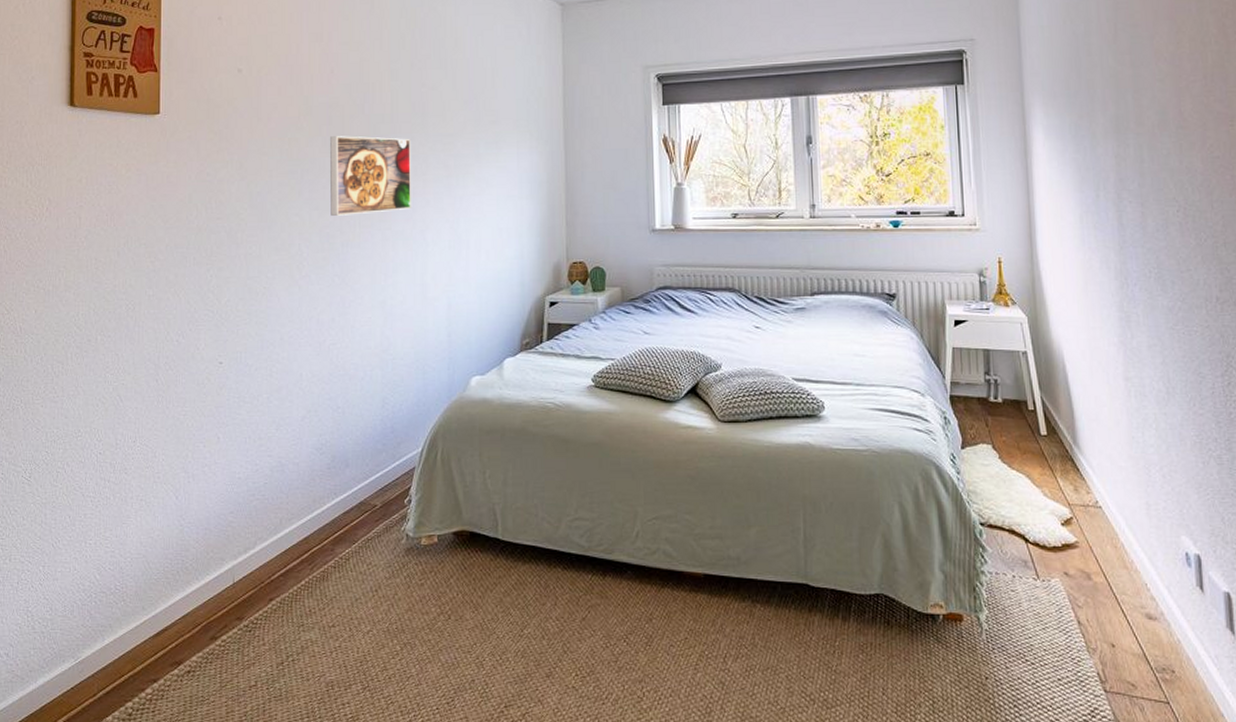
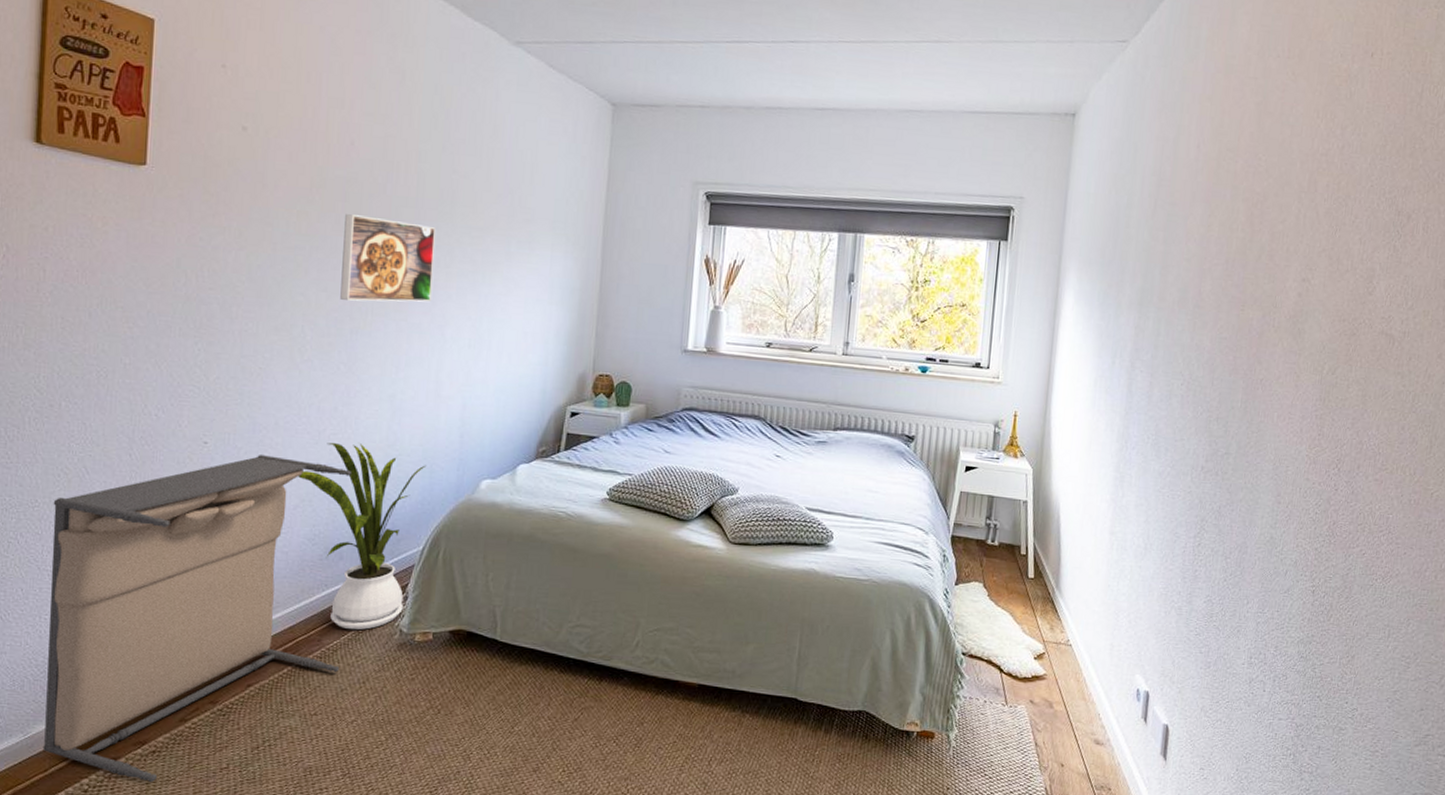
laundry hamper: none [91,370,352,703] -> present [42,455,351,782]
house plant: none [304,351,419,538] -> present [298,443,427,630]

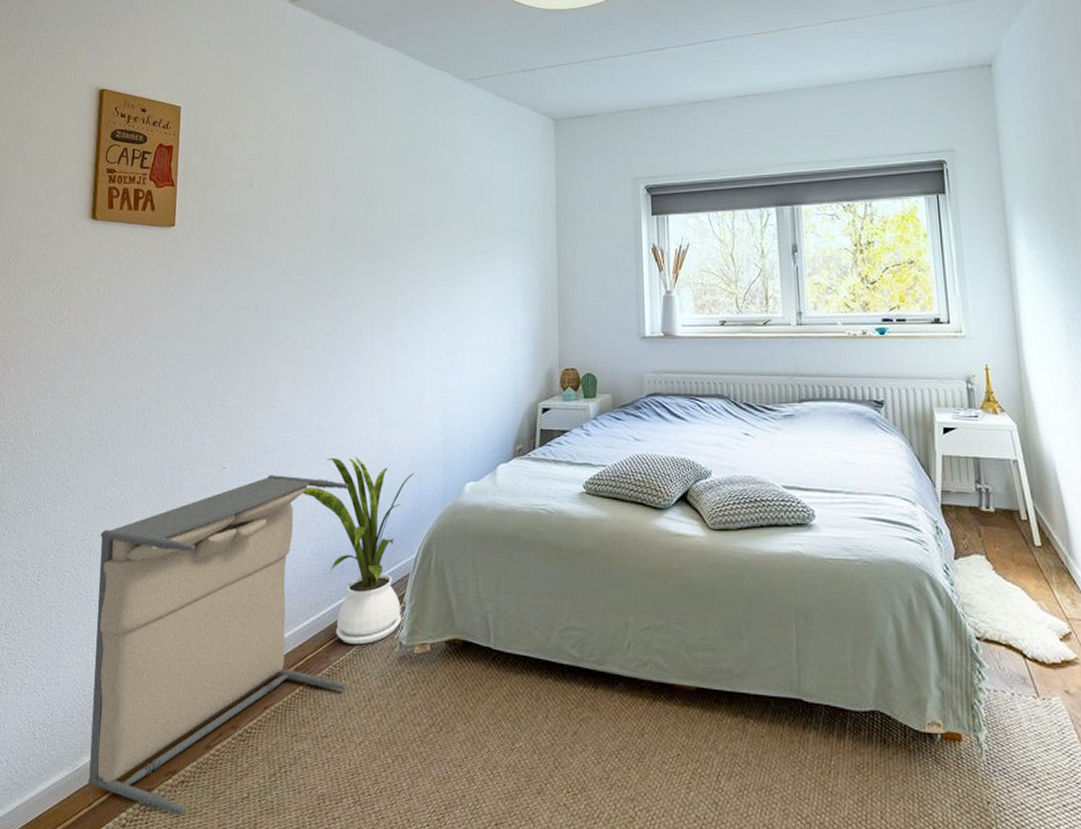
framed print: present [340,214,436,302] -> none [333,246,410,323]

